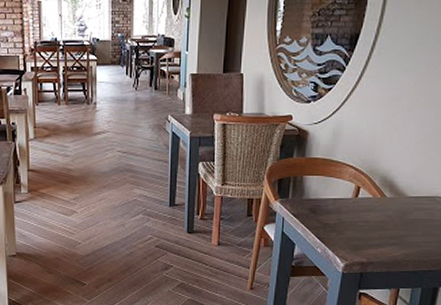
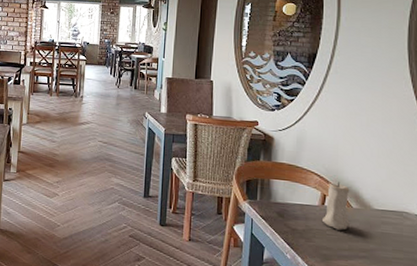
candle: none [355,172,385,220] -> present [323,182,350,230]

